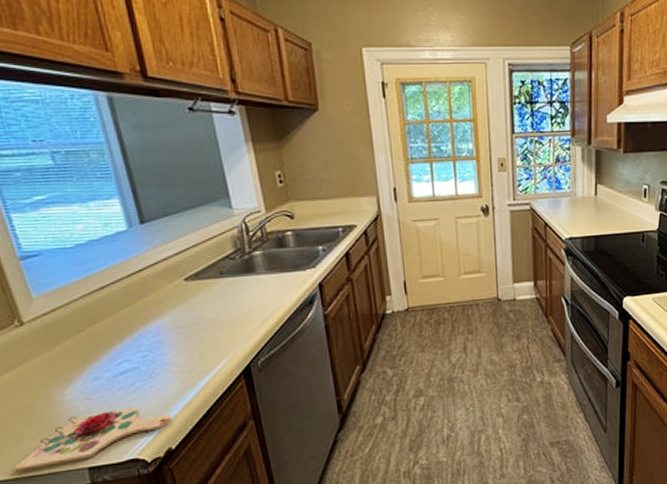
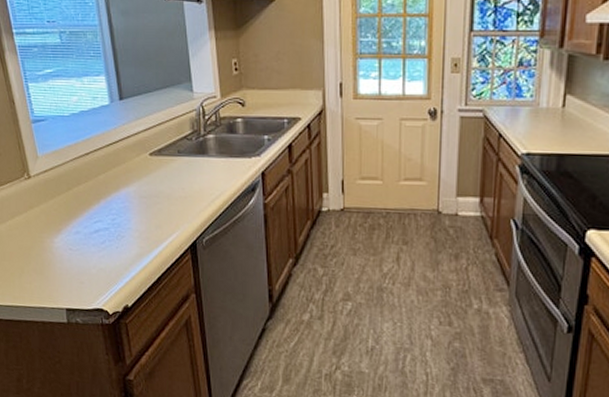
cutting board: present [14,407,173,473] -> none [16,262,131,302]

